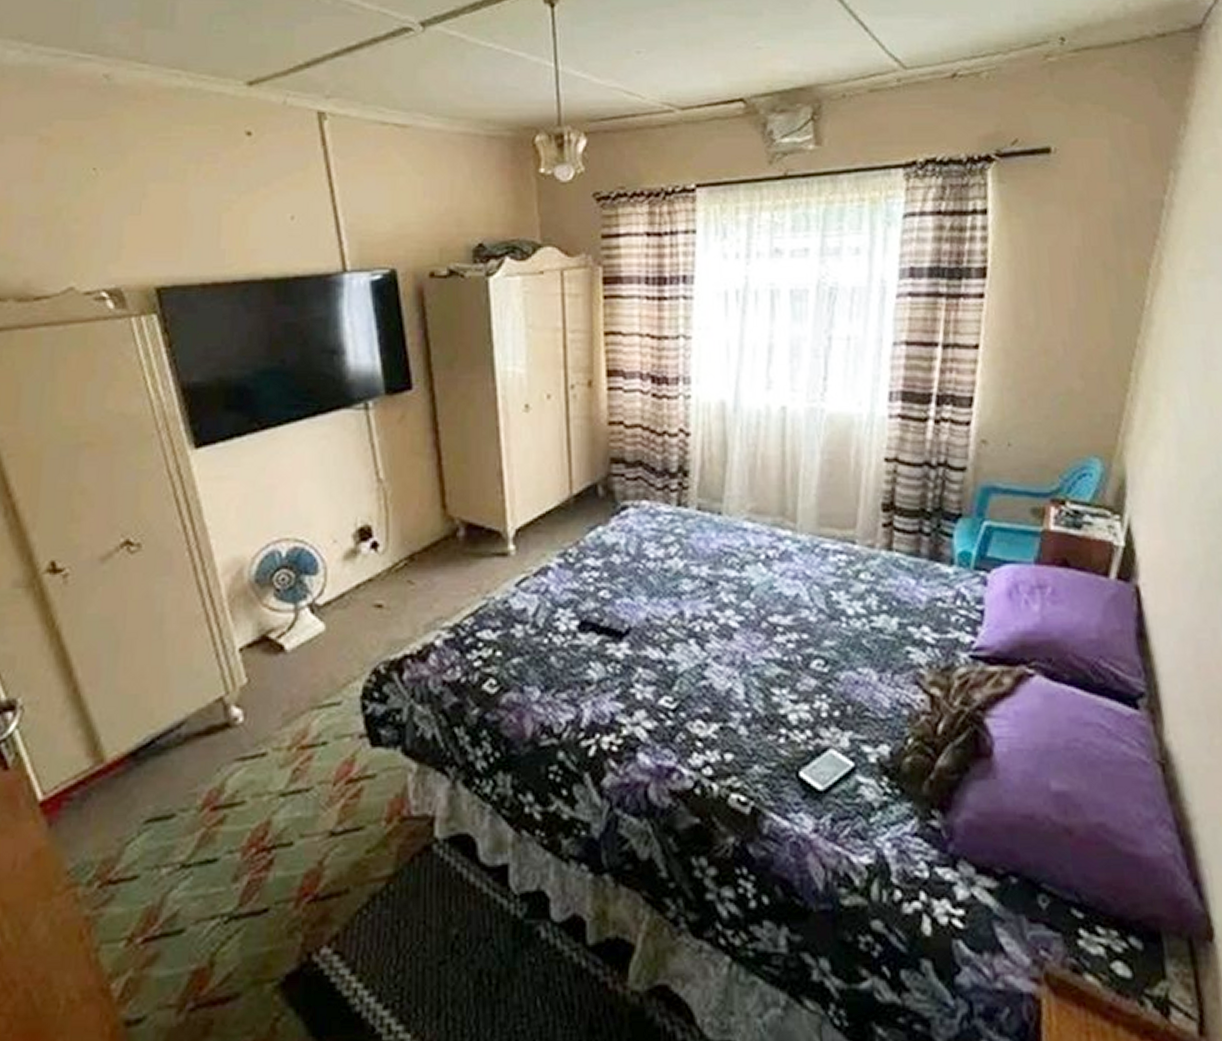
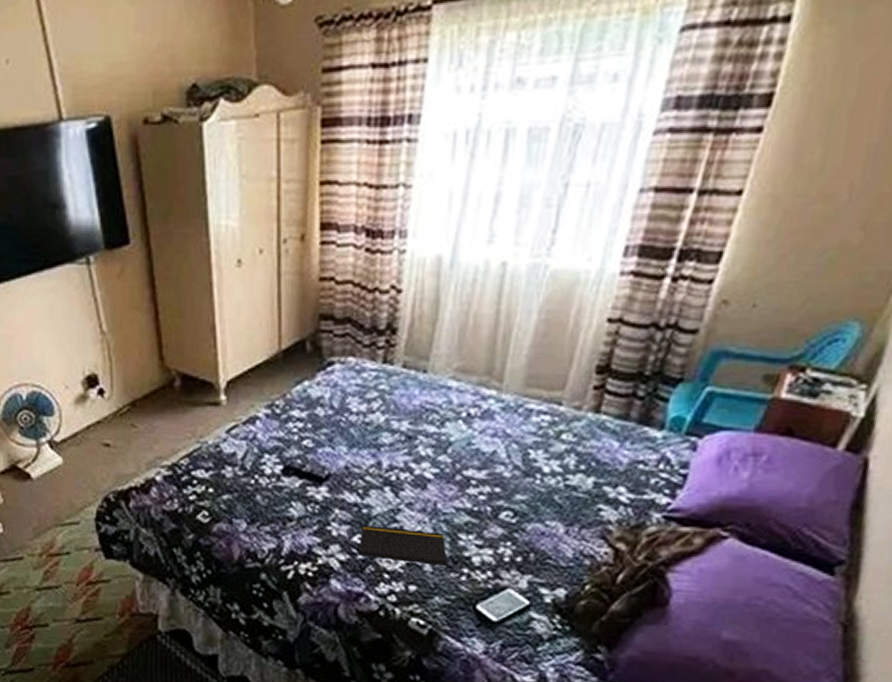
notepad: none [667,685,764,730] -> present [359,525,448,568]

